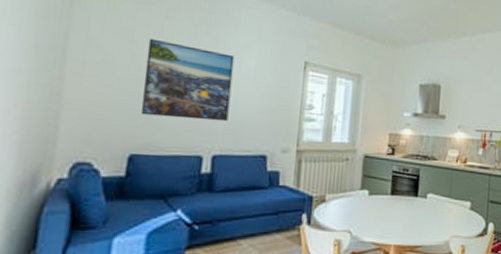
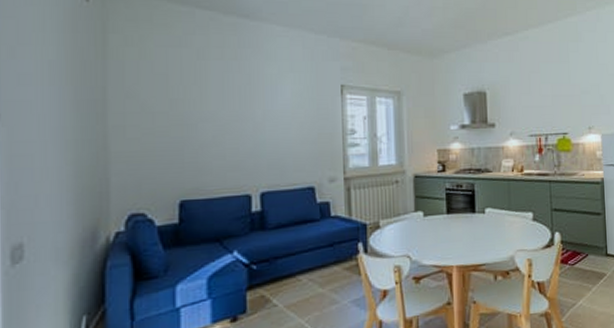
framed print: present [140,38,235,122] -> none [183,81,271,160]

